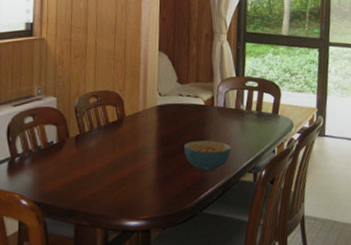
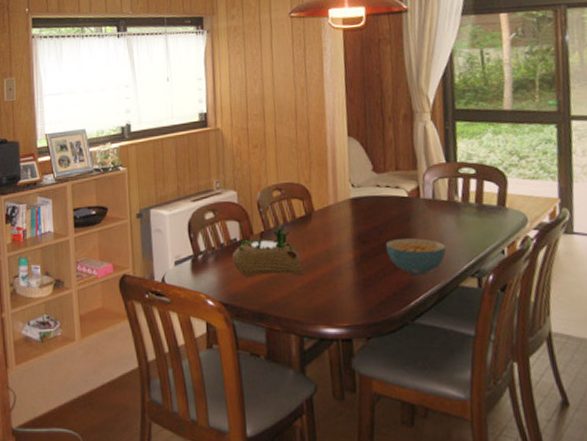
succulent planter: none [49,129,111,177] -> present [232,225,302,277]

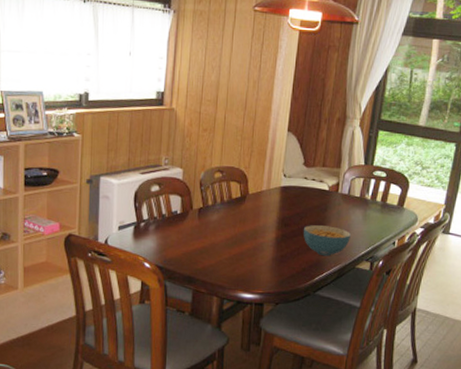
succulent planter: present [232,225,302,277] -> none [172,203,231,248]

